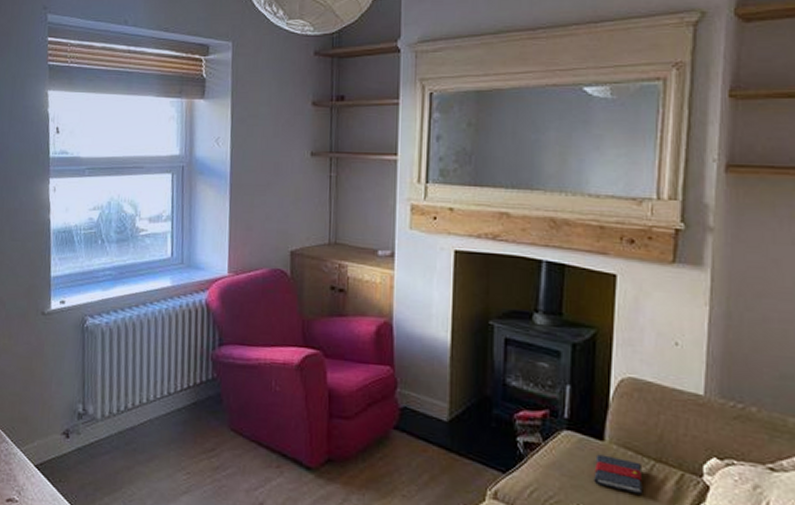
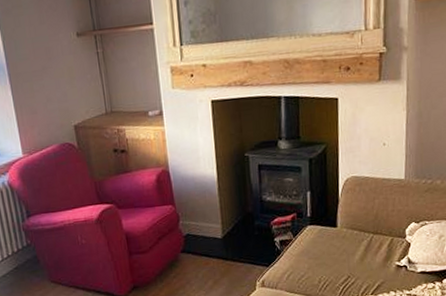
book: present [594,454,643,495] -> none [331,237,366,261]

